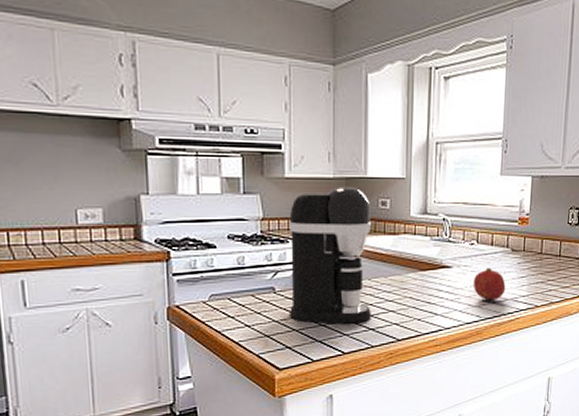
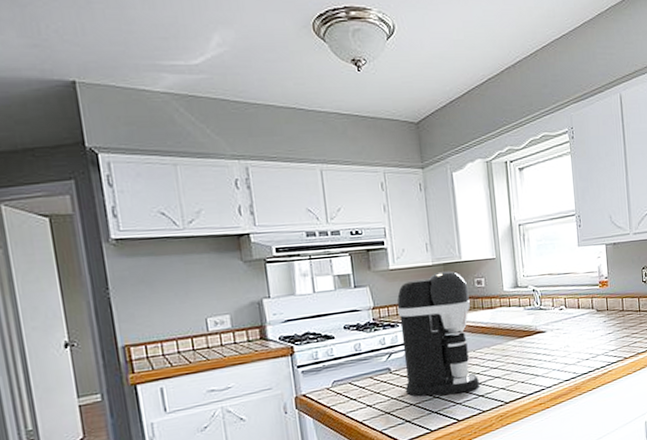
fruit: present [473,267,506,301] -> none [566,328,596,358]

